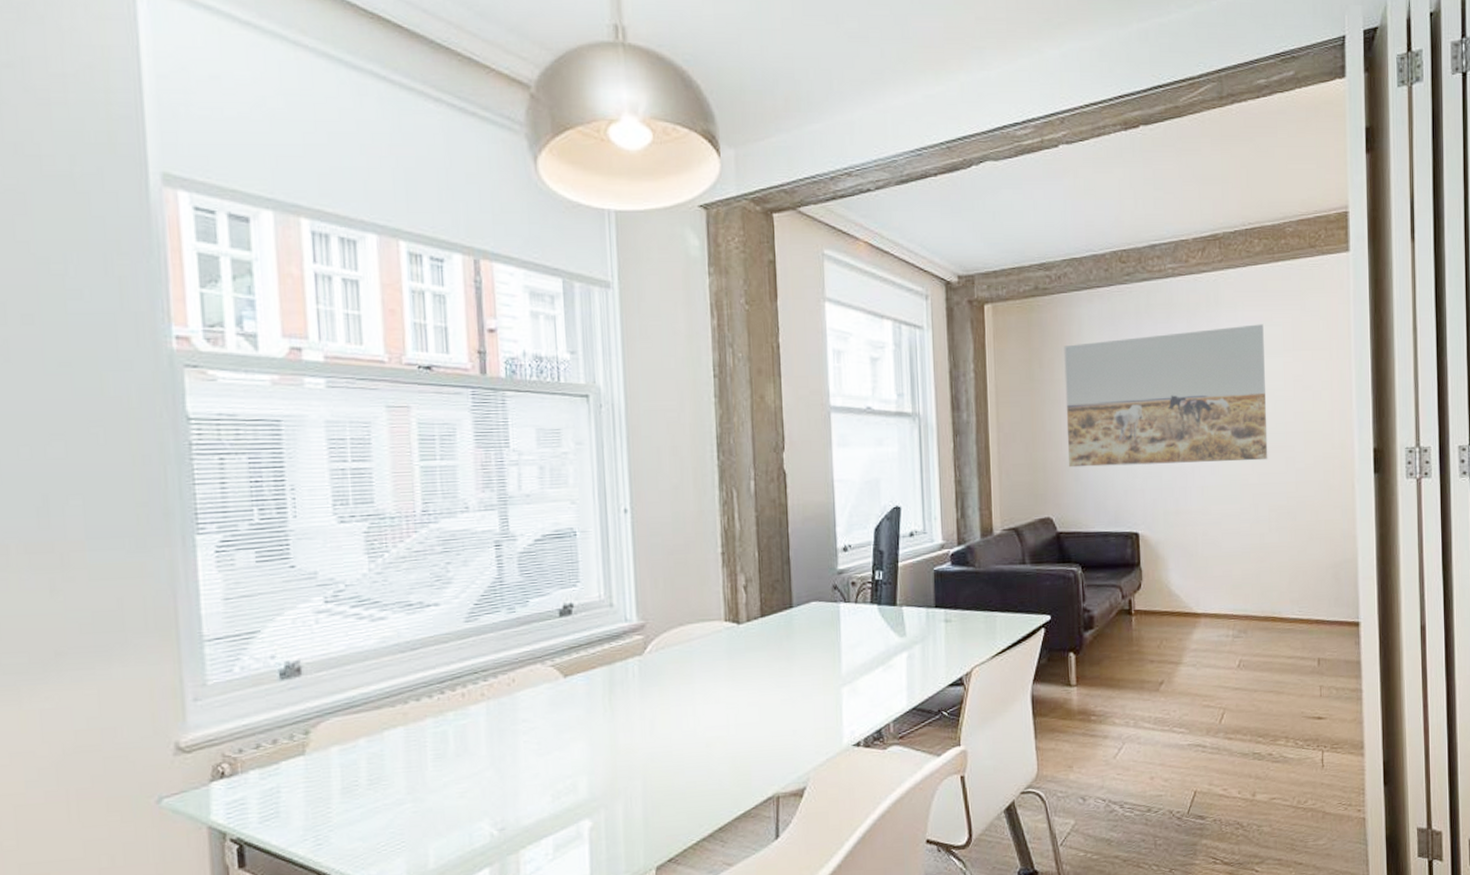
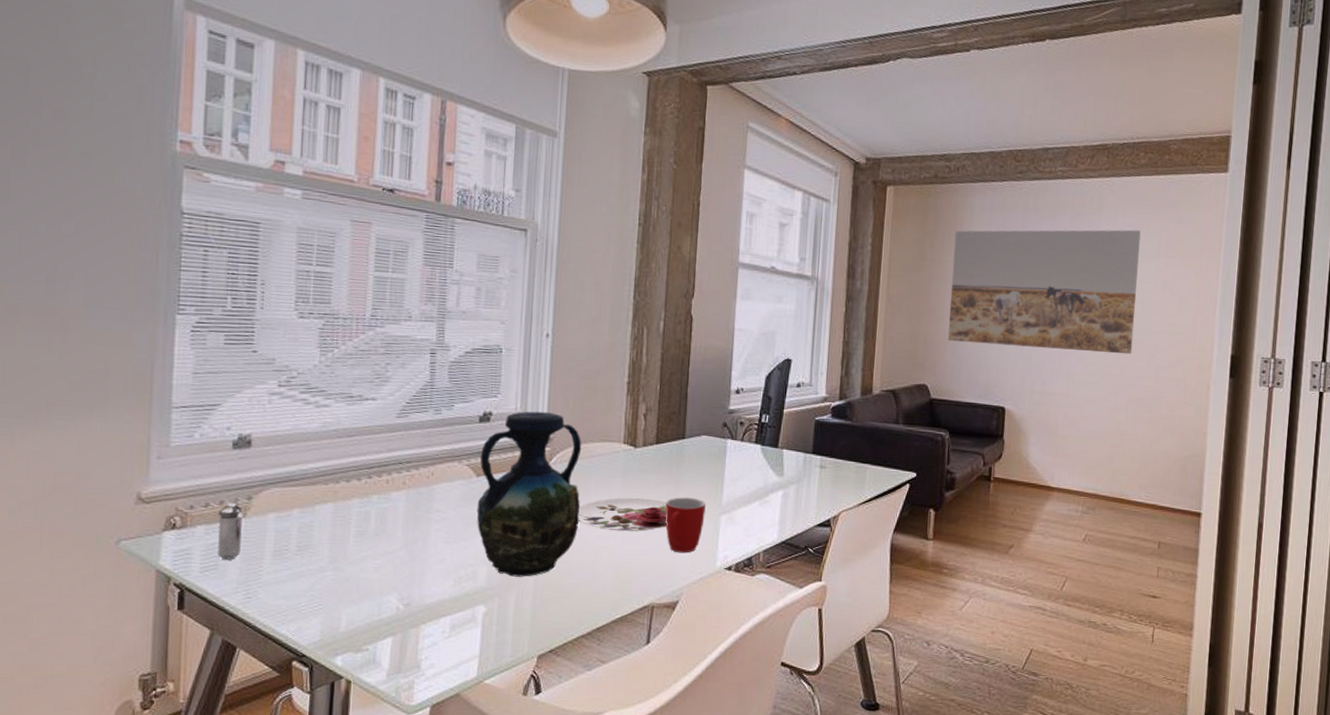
shaker: none [272,741,304,805] -> present [218,503,244,560]
vase: none [565,595,686,784] -> present [476,411,582,577]
plate: none [682,679,783,719] -> present [578,498,667,532]
mug: none [779,671,825,735] -> present [665,497,706,553]

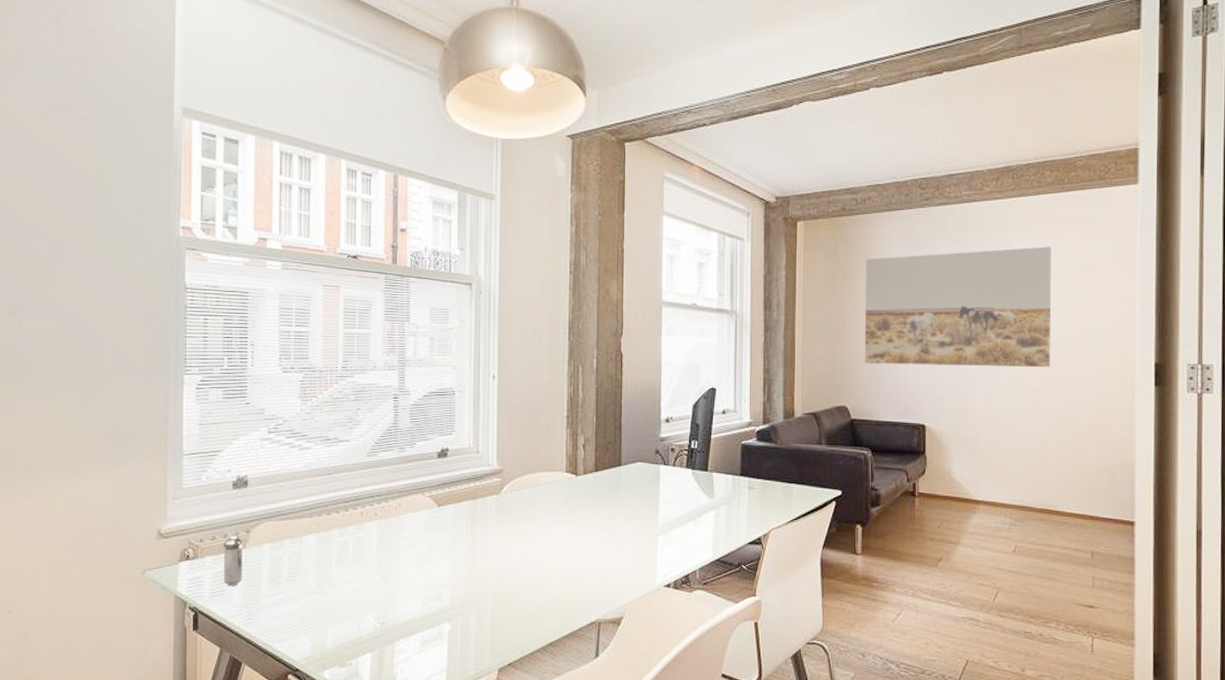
vase: present [476,411,582,577] -> none [439,446,530,597]
plate: present [578,498,667,532] -> none [528,522,609,553]
mug: present [665,497,706,553] -> none [606,520,643,572]

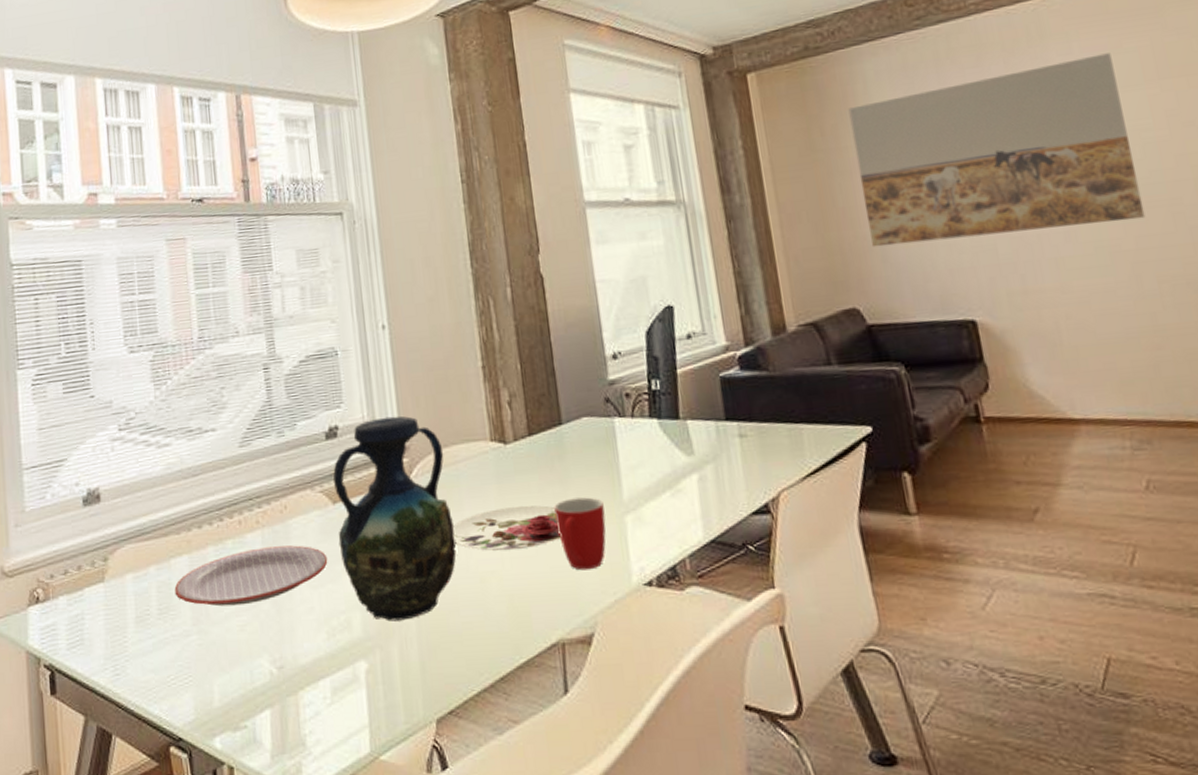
shaker: present [223,536,244,586] -> none [77,567,104,633]
plate: none [303,534,429,575] -> present [174,545,328,607]
vase: none [439,446,530,597] -> present [332,415,457,622]
plate: none [528,522,609,553] -> present [452,505,561,551]
mug: none [606,520,643,572] -> present [554,497,606,571]

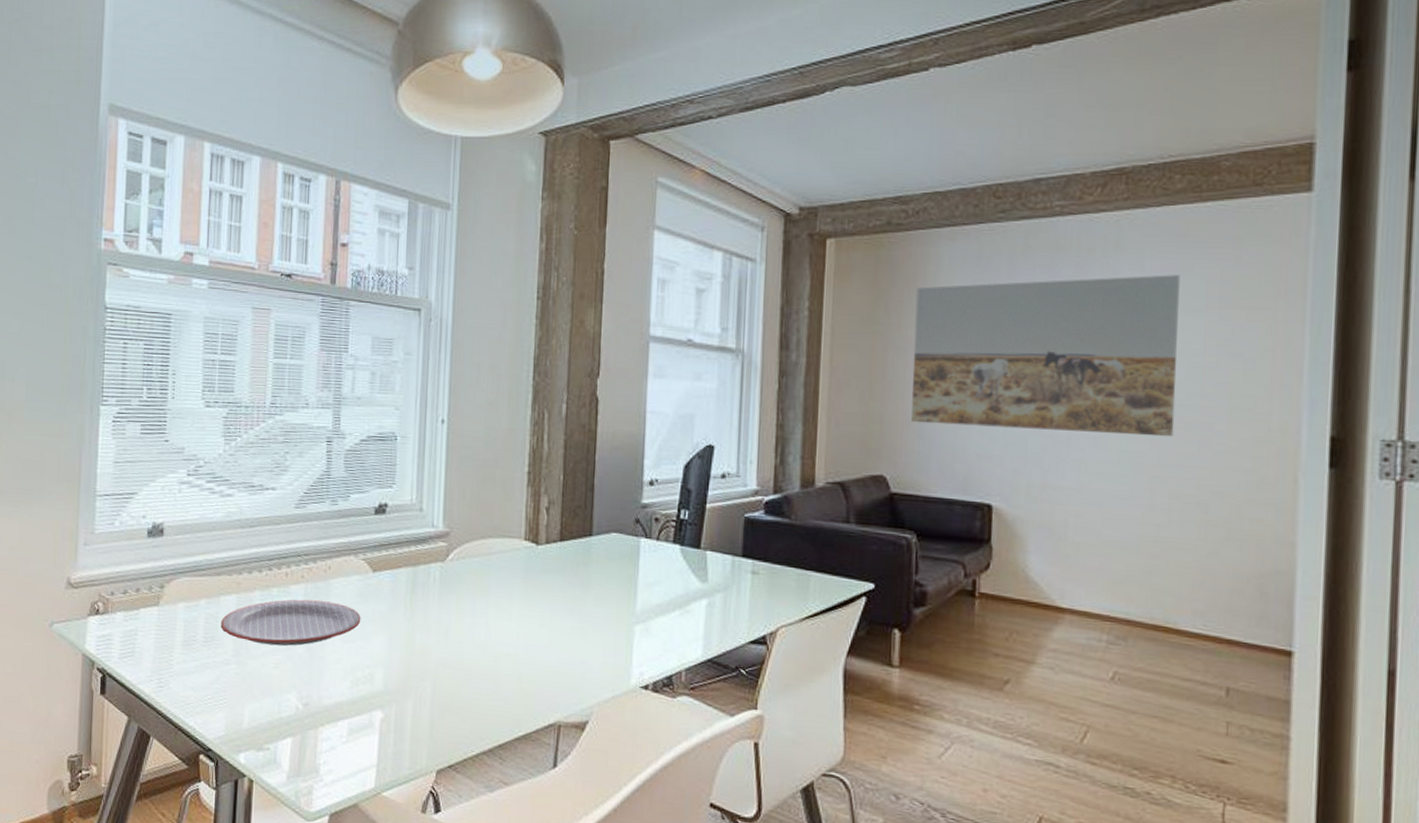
vase: present [332,415,457,622] -> none [373,503,480,683]
plate: present [452,505,561,551] -> none [477,600,574,639]
mug: present [554,497,606,571] -> none [571,602,617,667]

